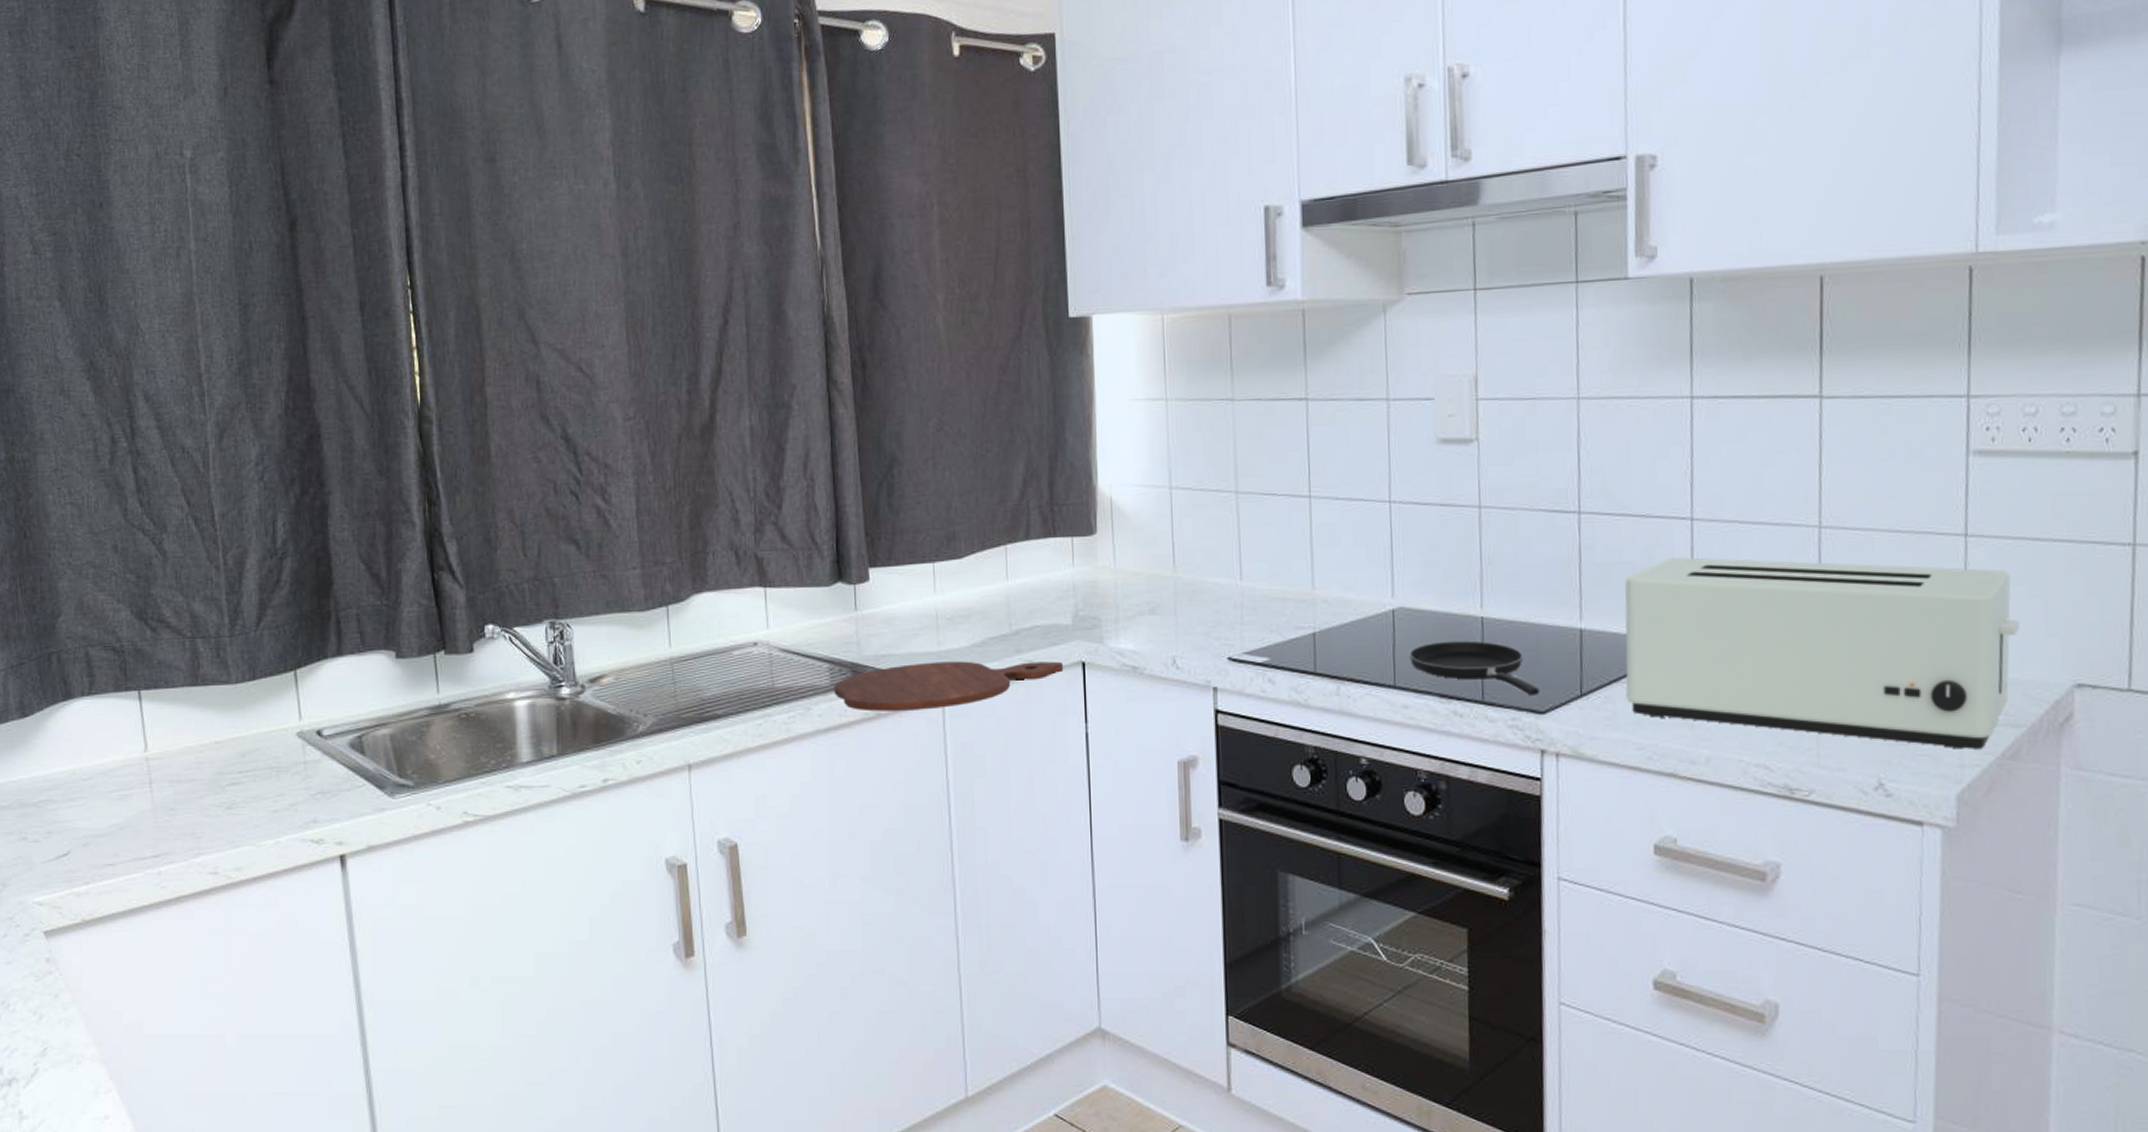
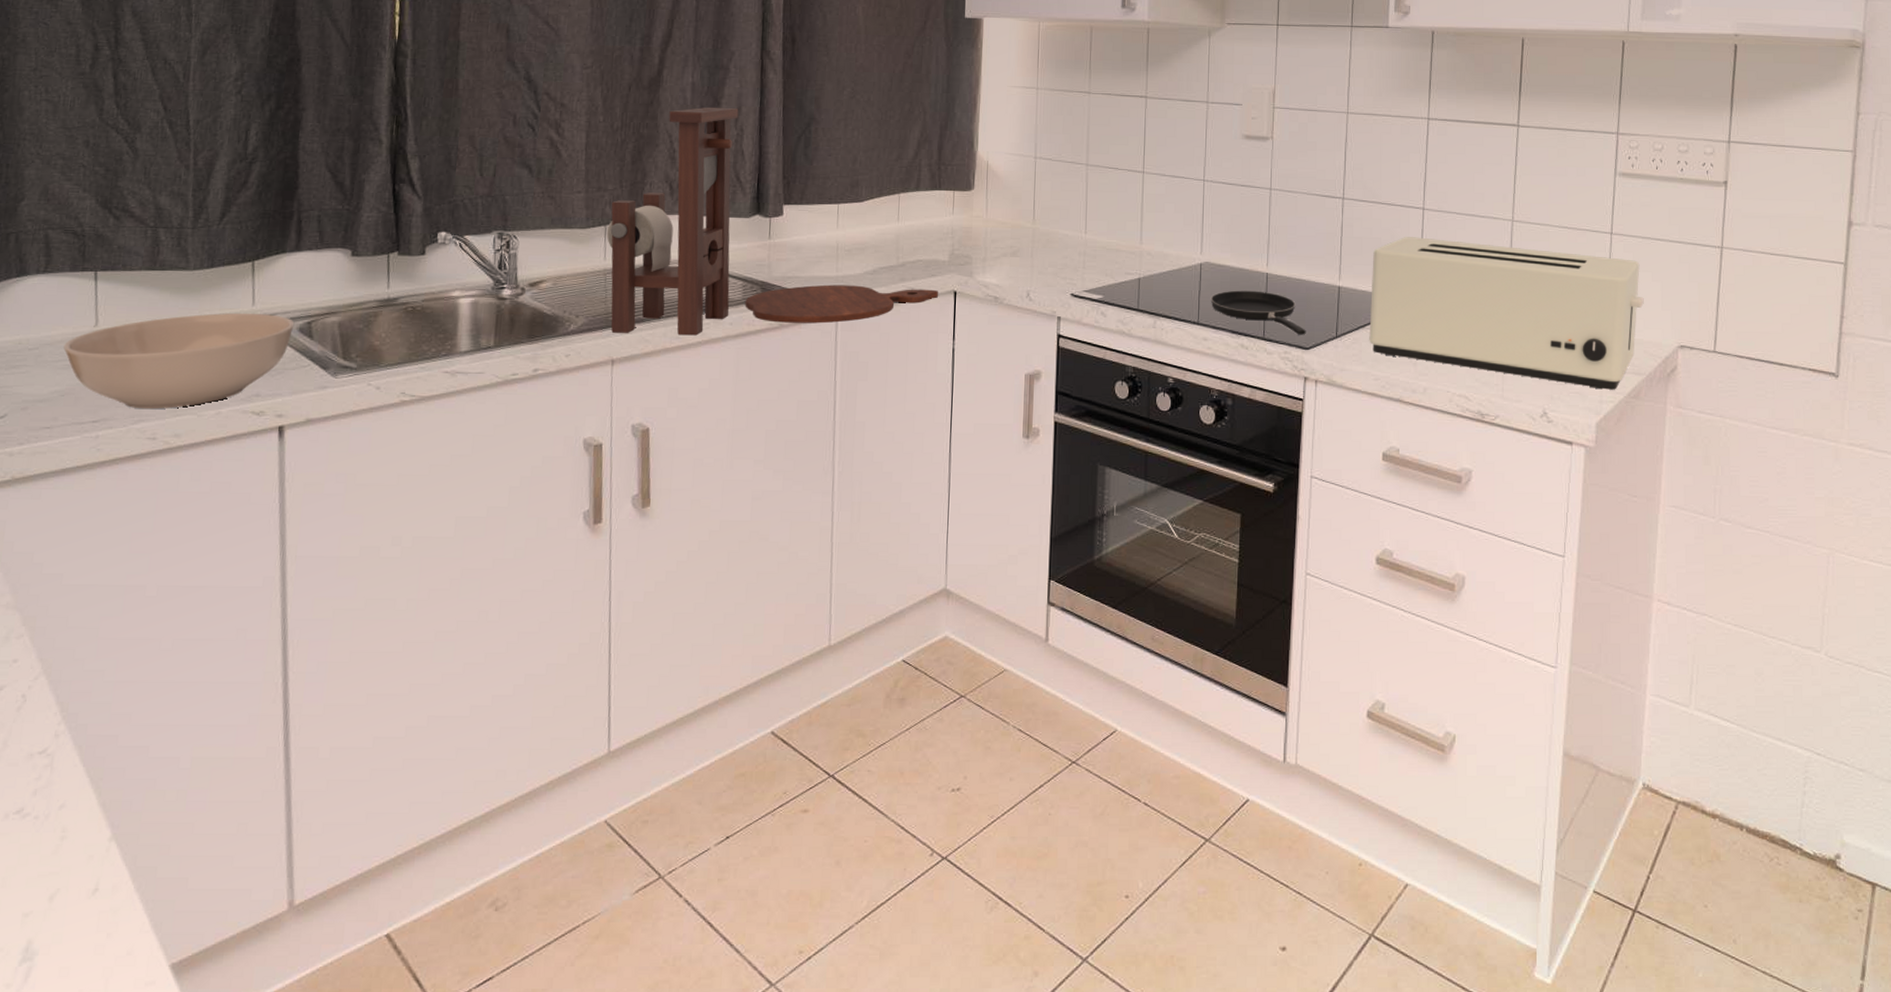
bowl: none [115,728,345,841] -> present [62,312,295,410]
paper towel holder: none [669,454,817,734] -> present [606,107,739,336]

